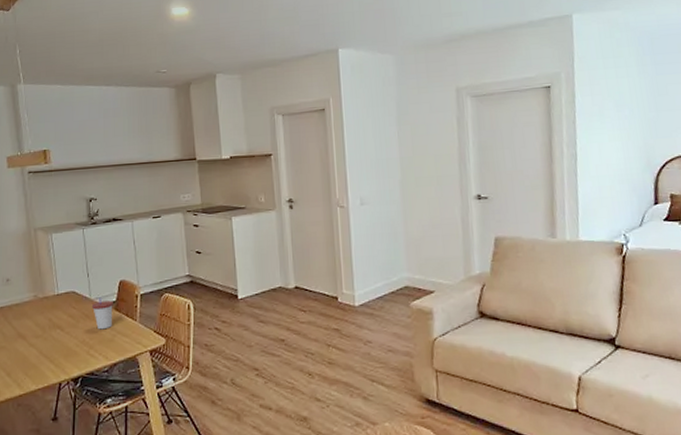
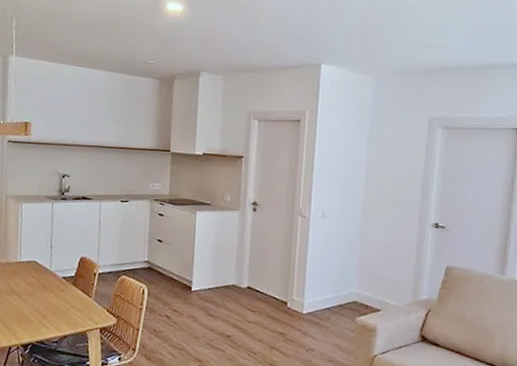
cup: present [91,297,113,330] -> none [50,270,72,302]

